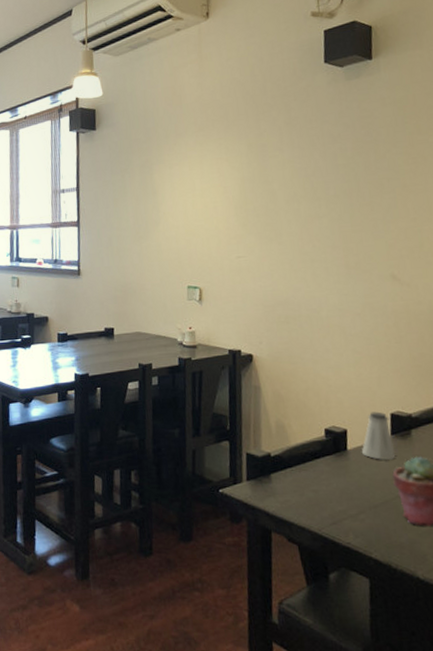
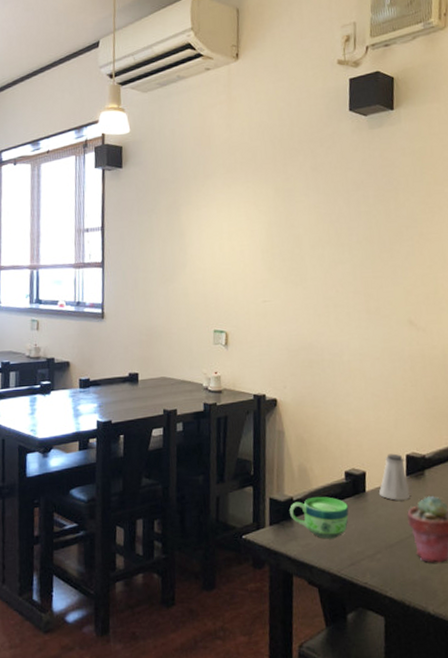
cup: none [267,453,330,497] -> present [290,496,349,539]

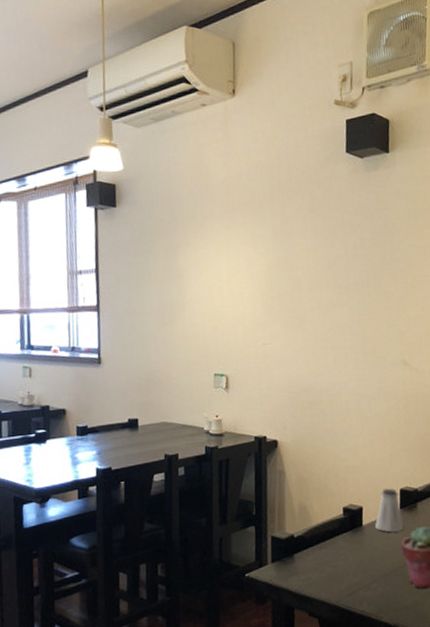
cup: present [290,496,349,539] -> none [291,532,347,573]

